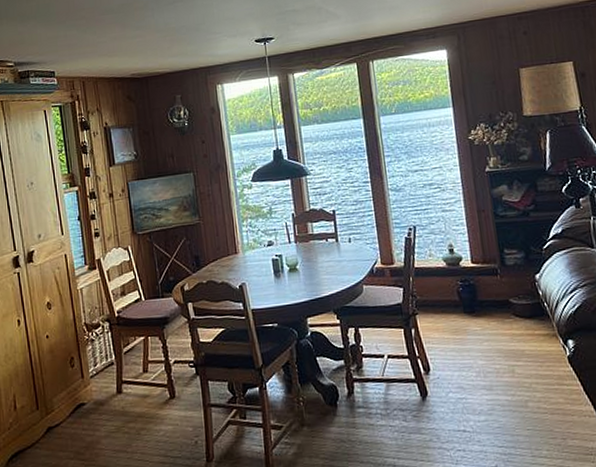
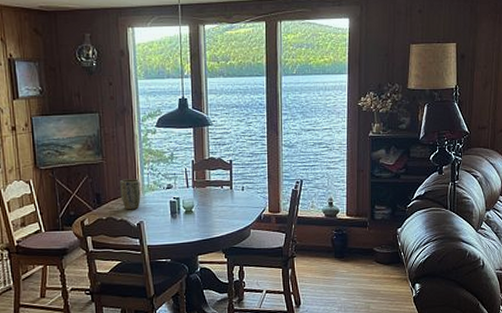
plant pot: none [218,237,241,272] -> present [120,179,141,210]

